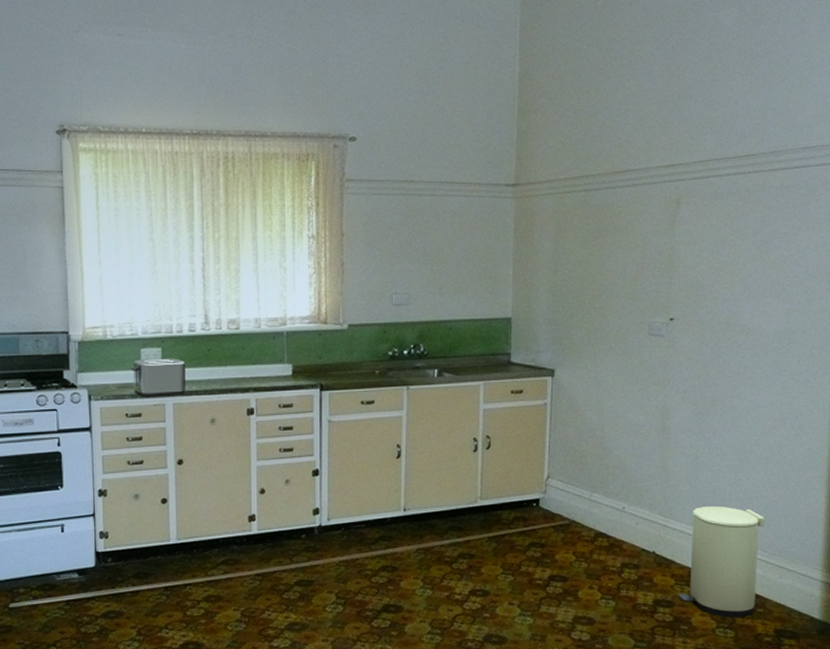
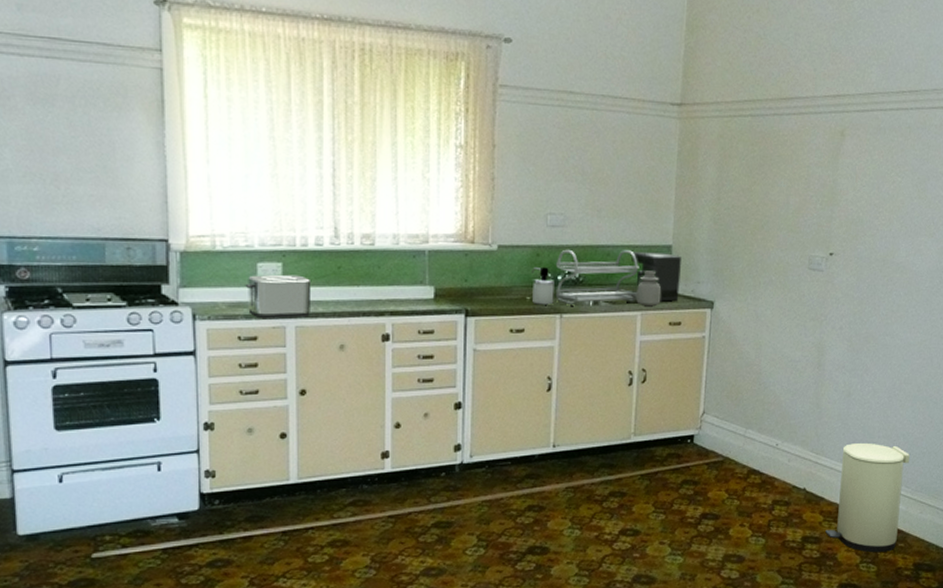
soap dispenser: none [378,342,402,378] -> present [530,266,556,305]
dish rack: none [401,324,481,378] -> present [555,249,639,306]
coffee maker: none [469,324,521,373] -> present [627,251,681,303]
jar: none [479,342,503,378] -> present [636,270,662,308]

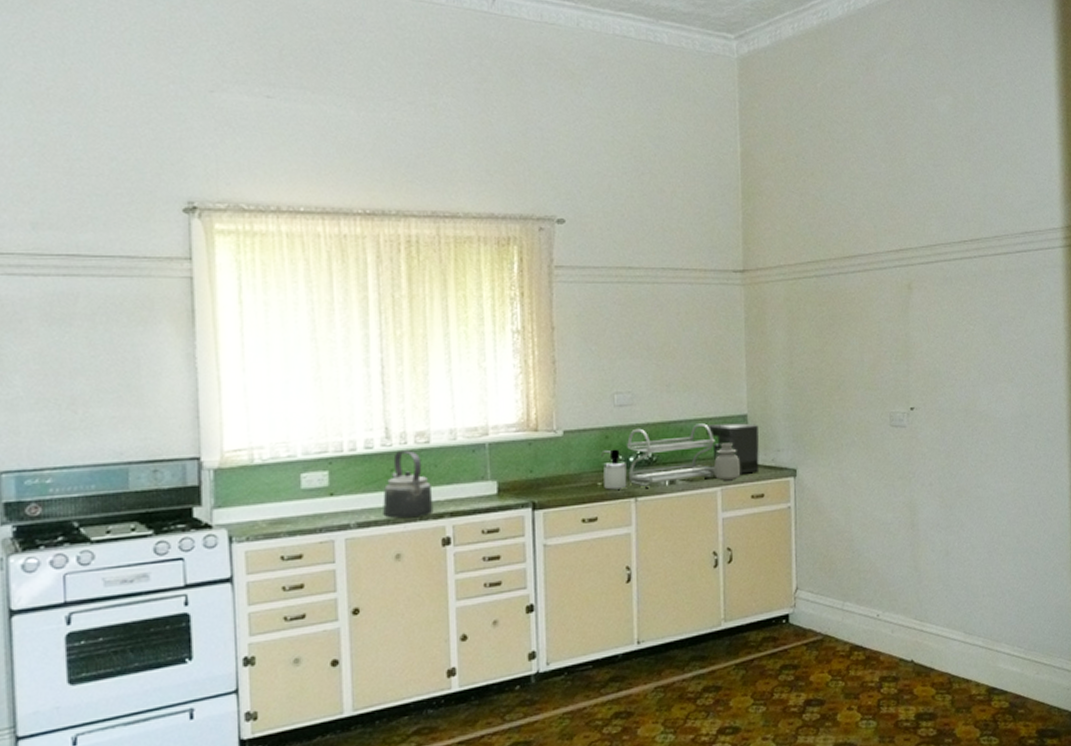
toaster: present [245,274,312,320] -> none [287,482,362,535]
kettle: none [330,250,376,314] -> present [383,450,434,519]
pedal bin: present [825,443,910,553] -> none [940,603,1018,724]

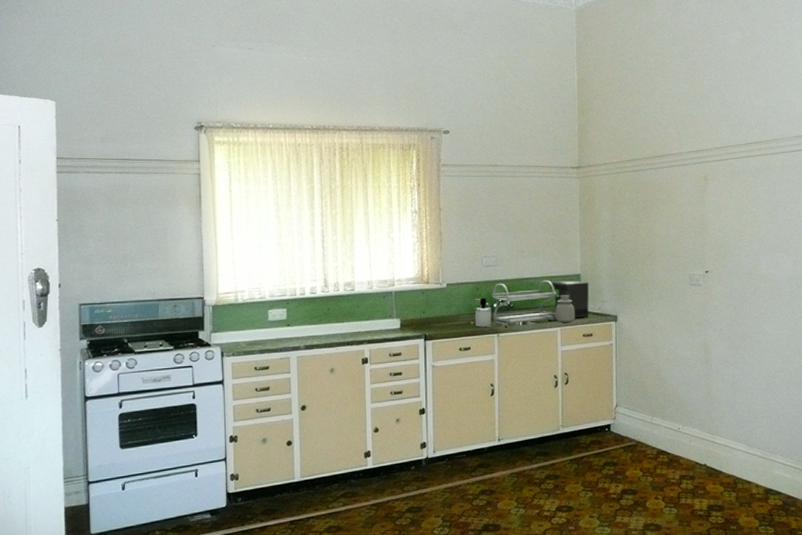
kettle: present [383,450,434,519] -> none [322,295,356,344]

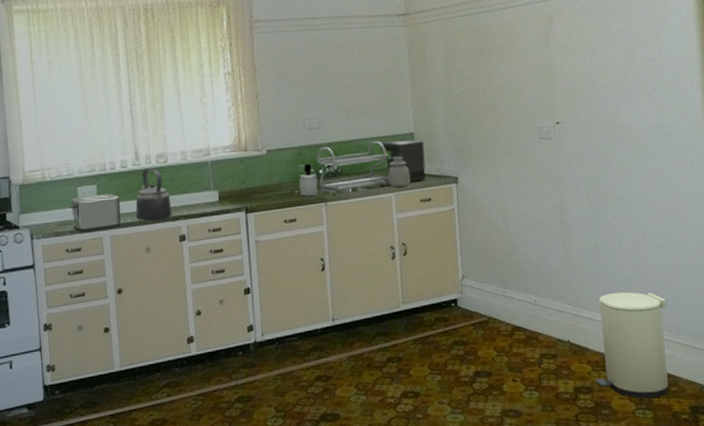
toaster: none [259,317,309,353] -> present [69,193,121,233]
kettle: none [322,295,356,344] -> present [135,168,172,221]
pedal bin: none [727,423,790,517] -> present [596,292,669,399]

